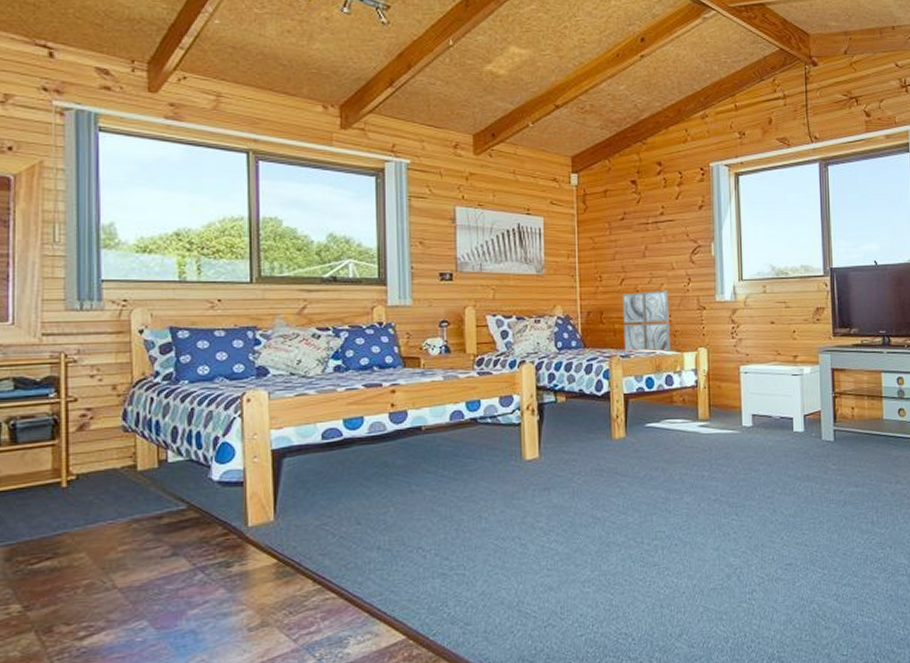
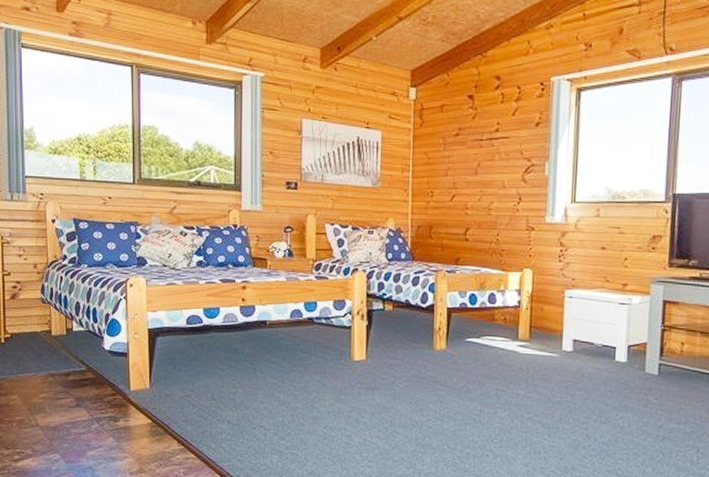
wall art: present [623,290,670,353] -> none [450,208,498,270]

